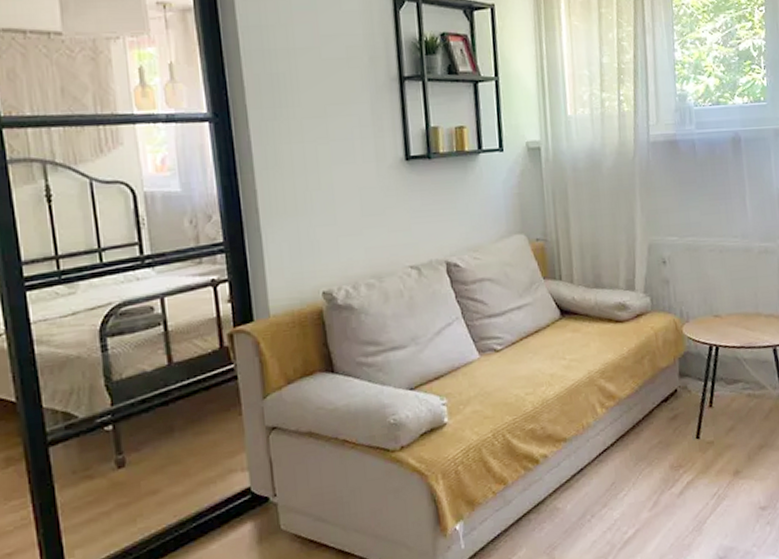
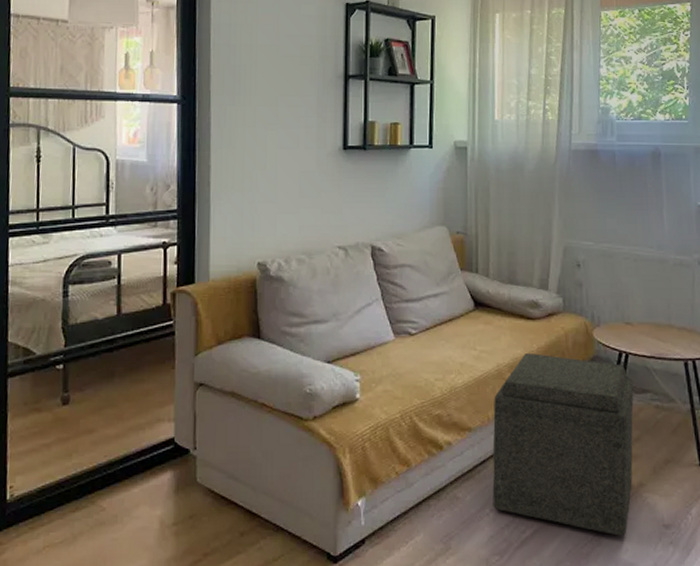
ottoman: none [587,356,729,524] -> present [492,353,634,536]

